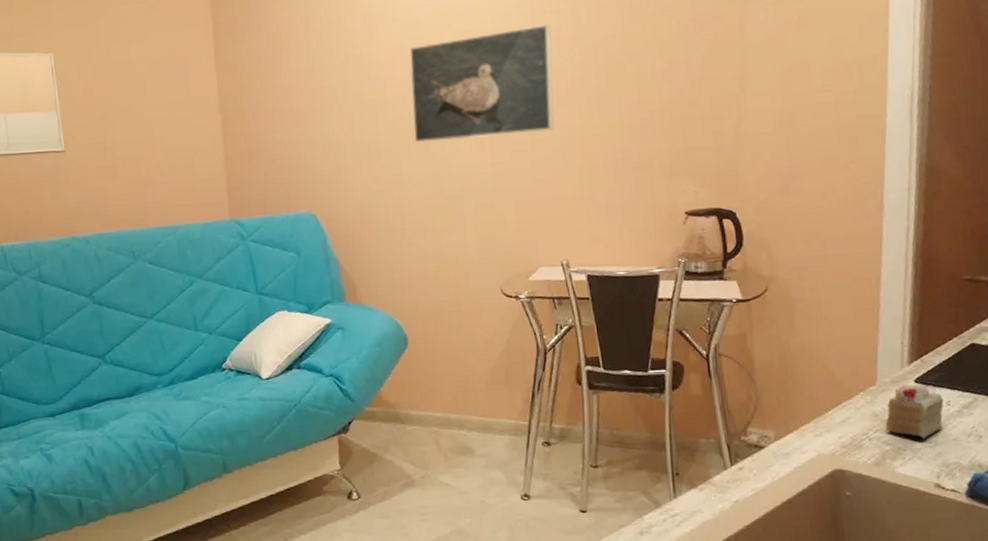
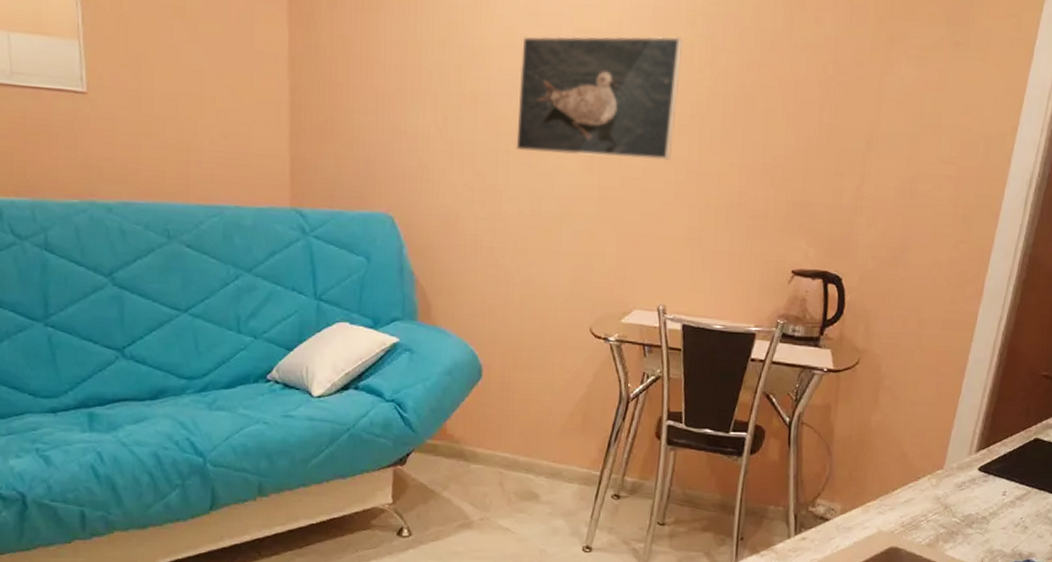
cake slice: present [885,384,944,439] -> none [944,470,1001,525]

